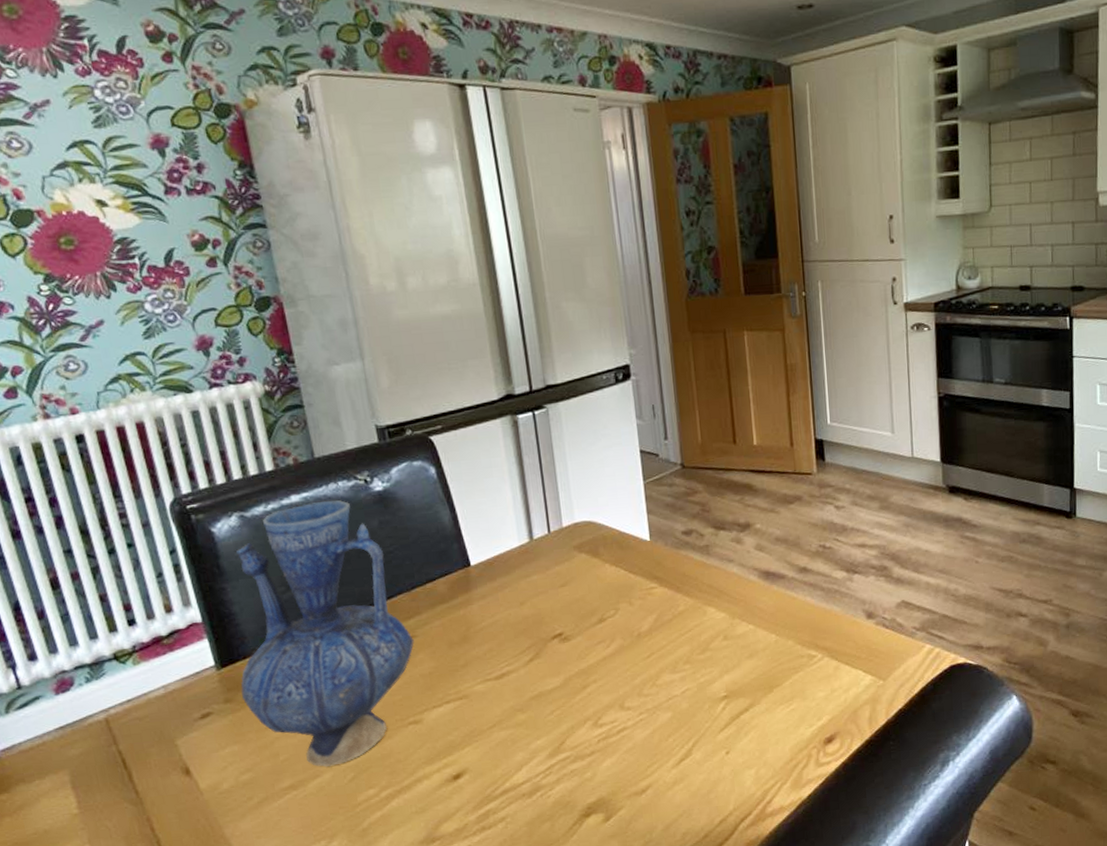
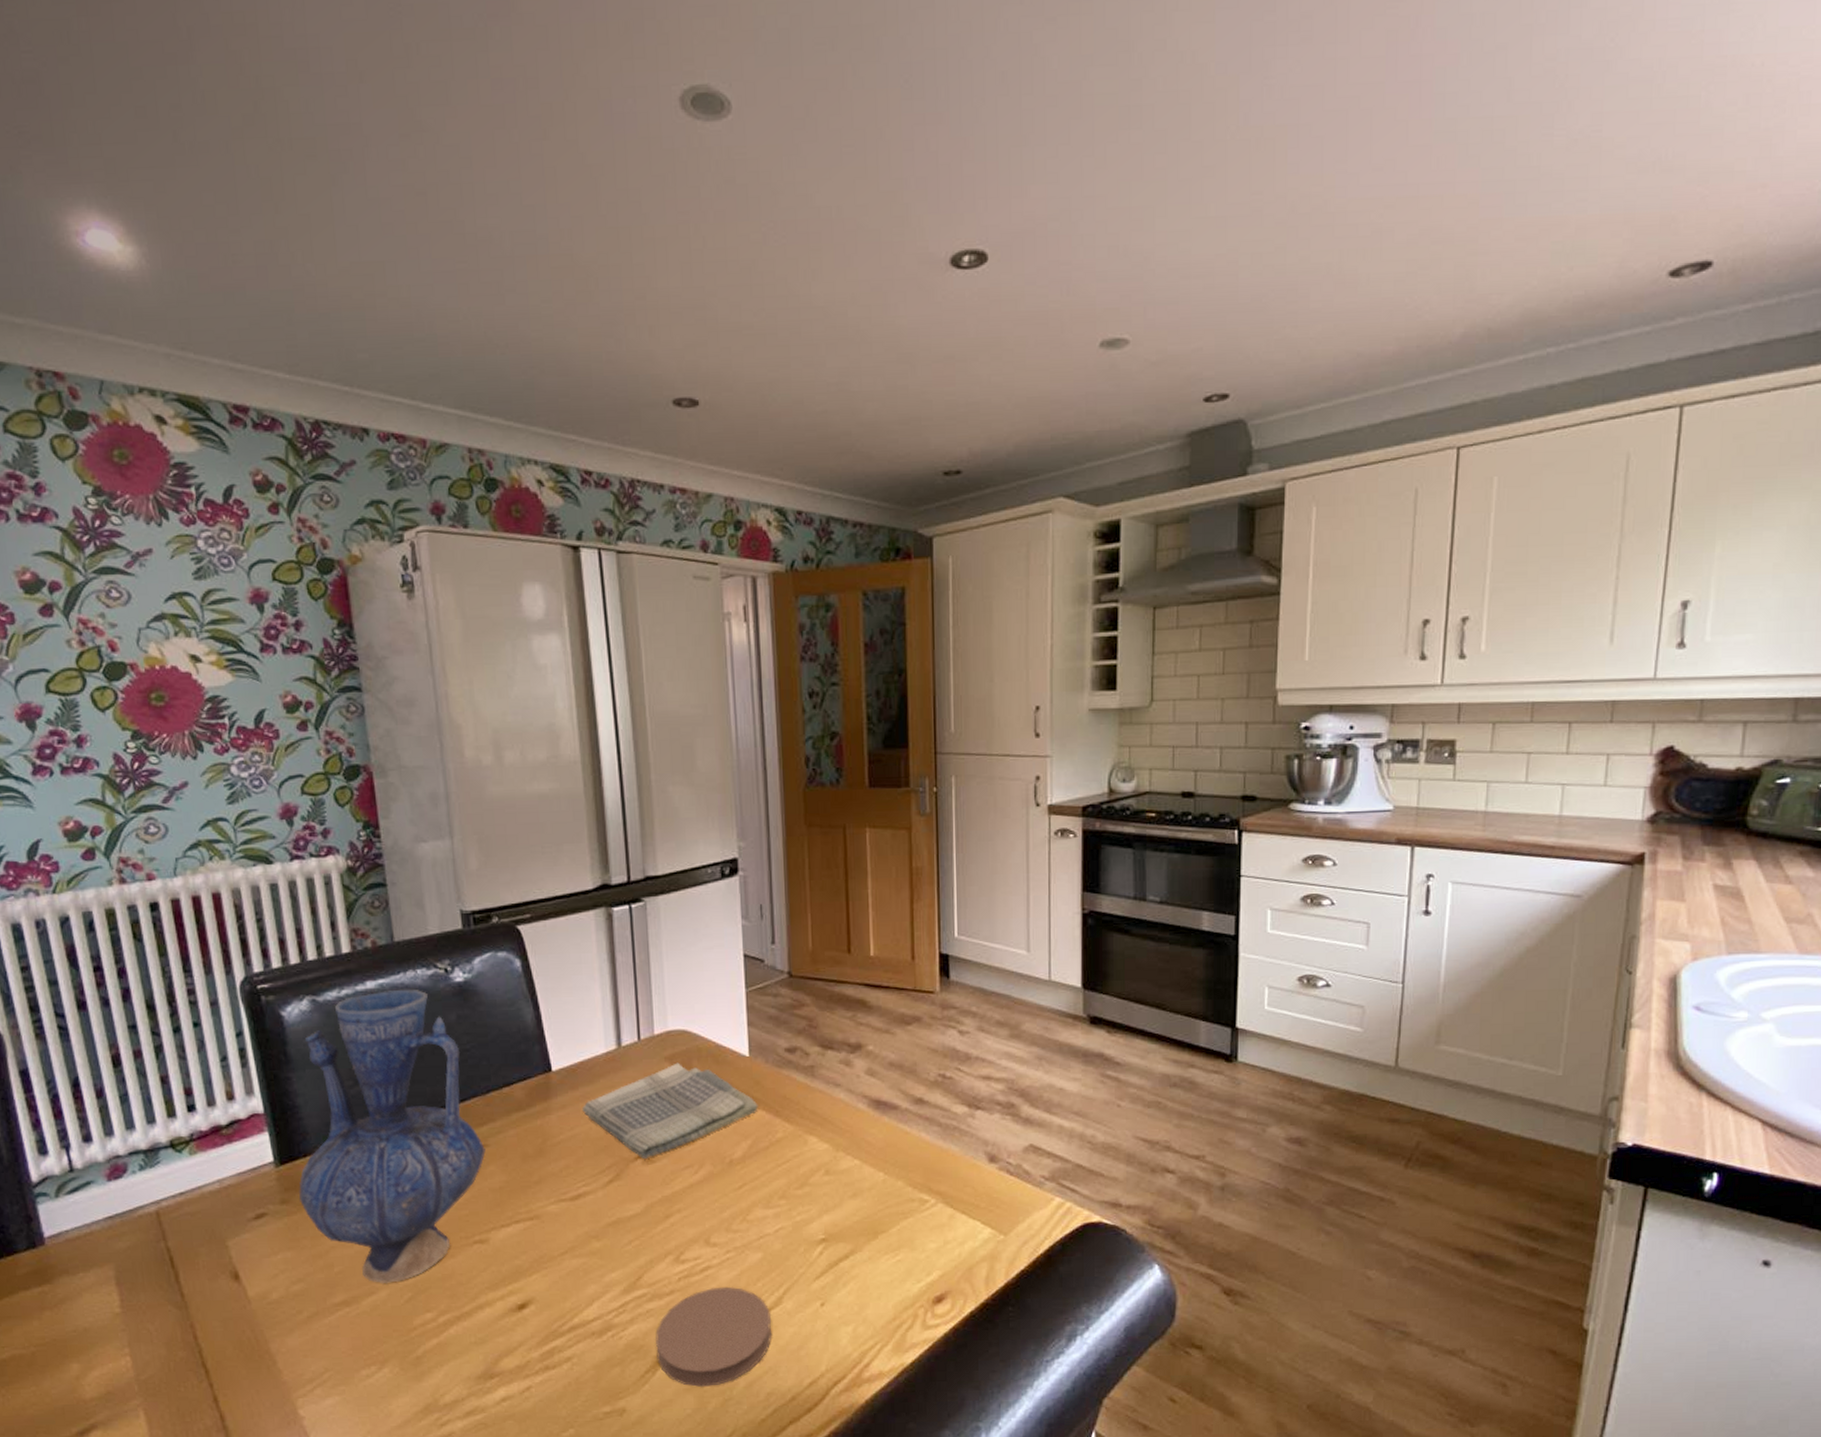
dish towel: none [500,550,661,638] -> present [581,1062,758,1159]
coaster: none [580,744,685,834] -> present [655,1286,773,1388]

